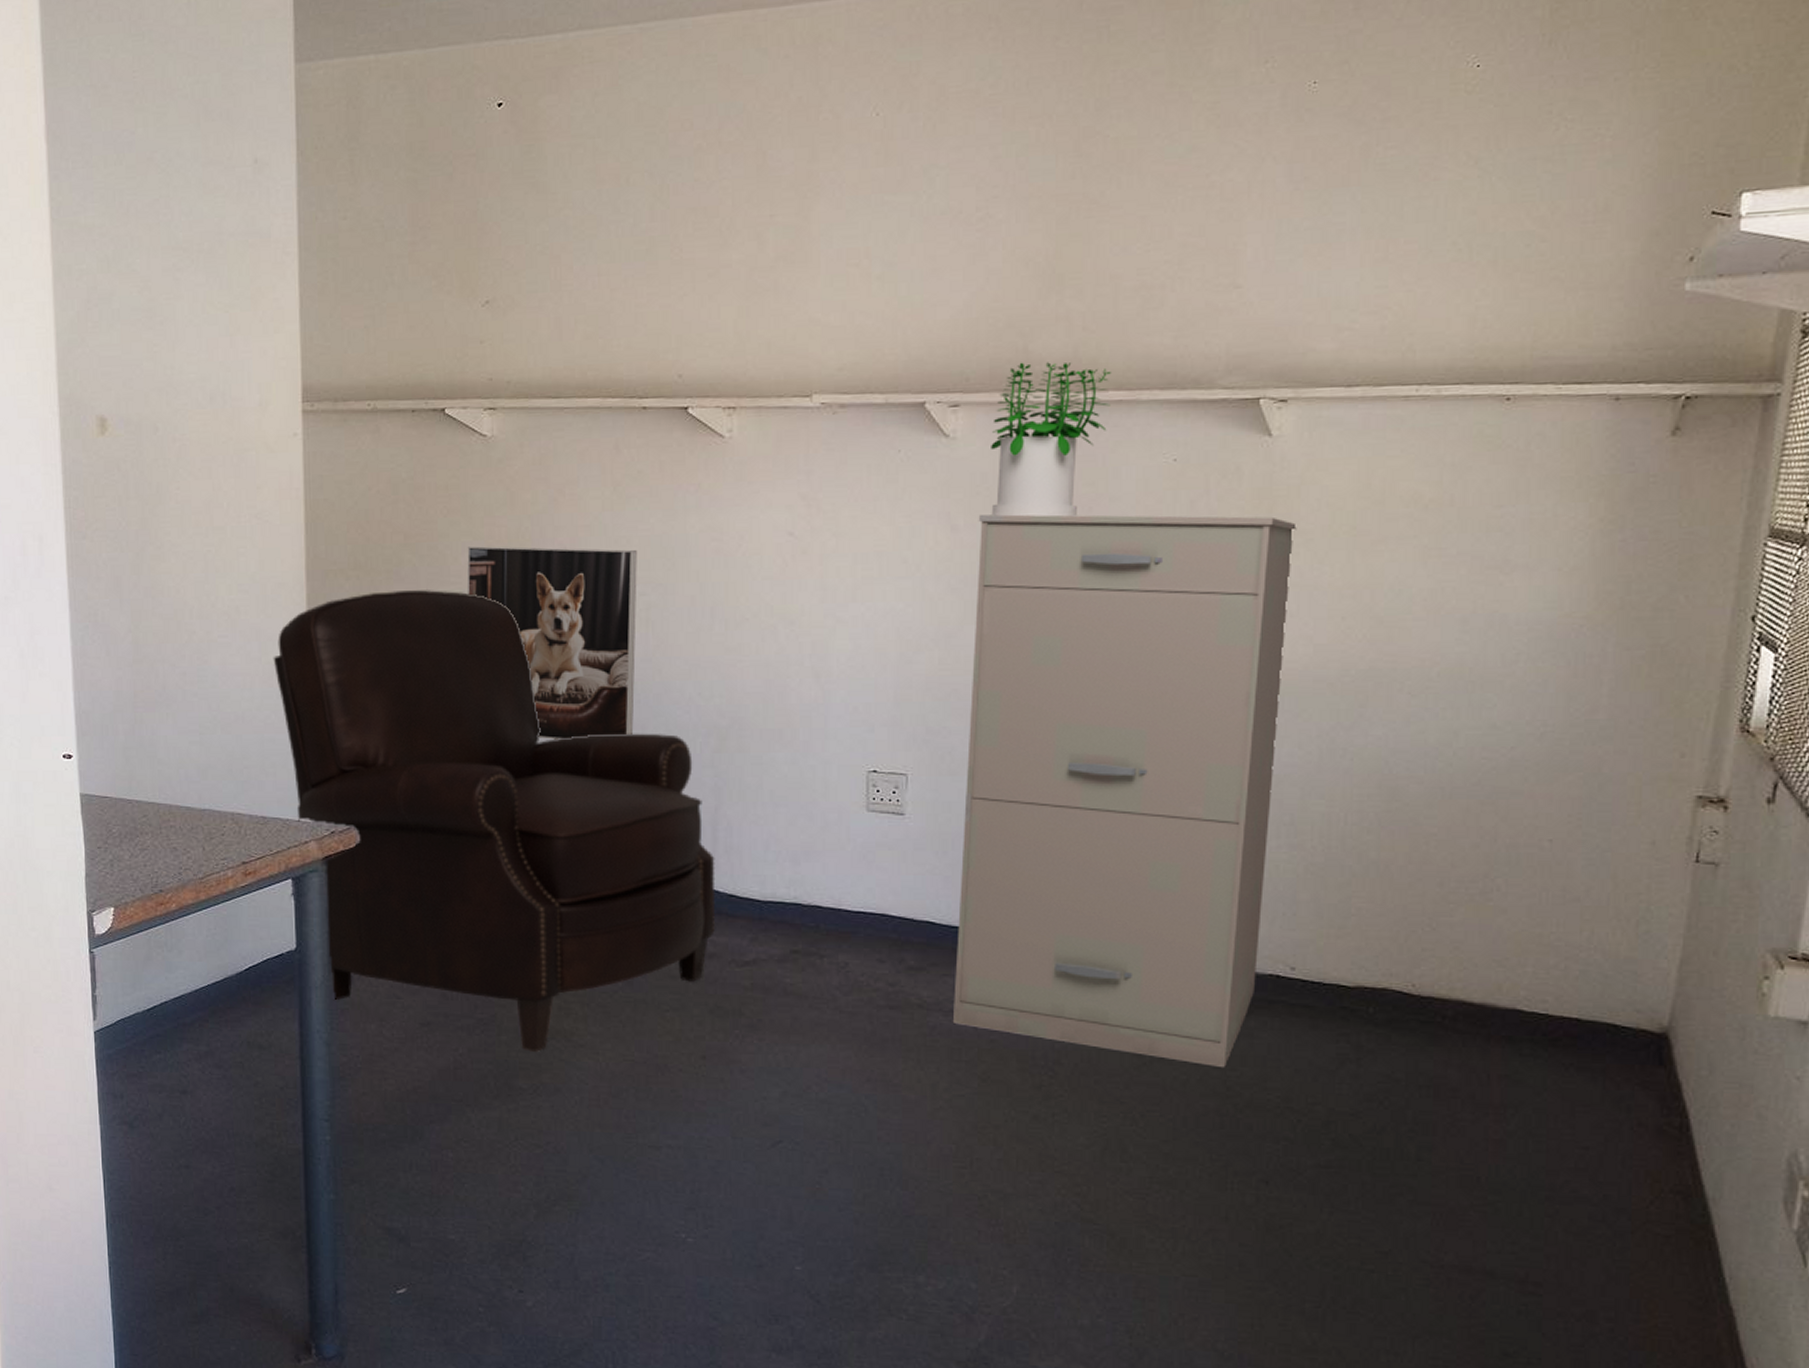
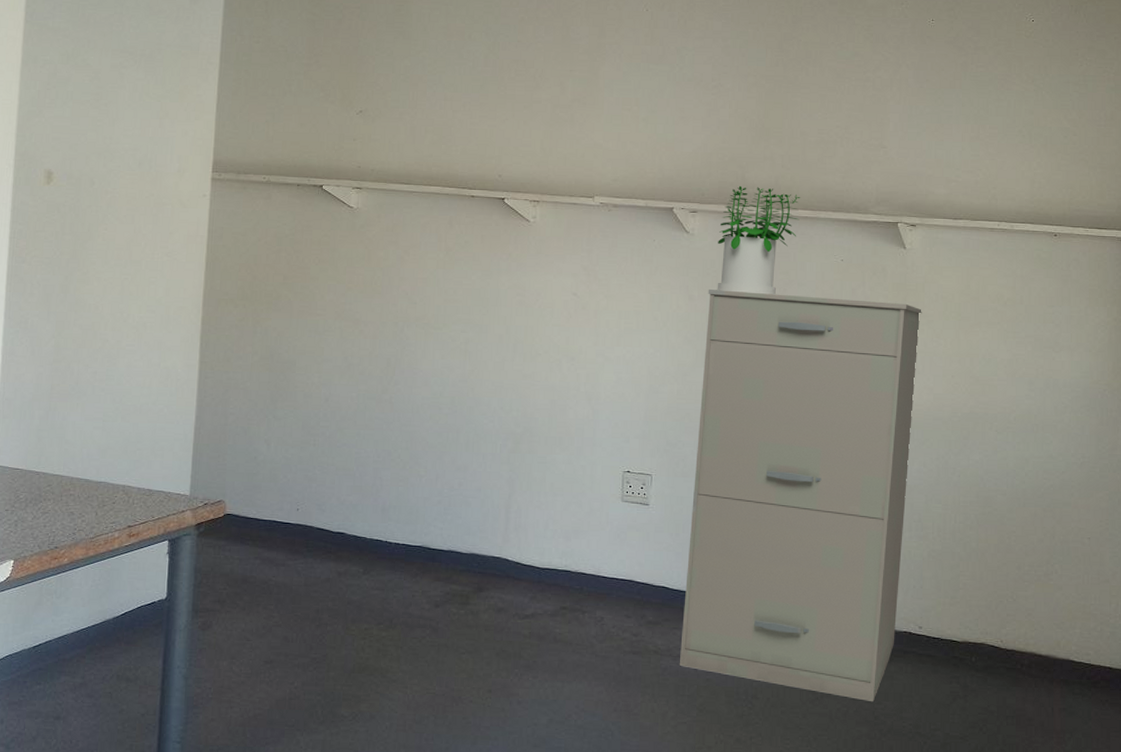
chair: present [273,590,716,1052] -> none [169,318,507,686]
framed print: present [466,546,637,740] -> none [329,288,461,438]

